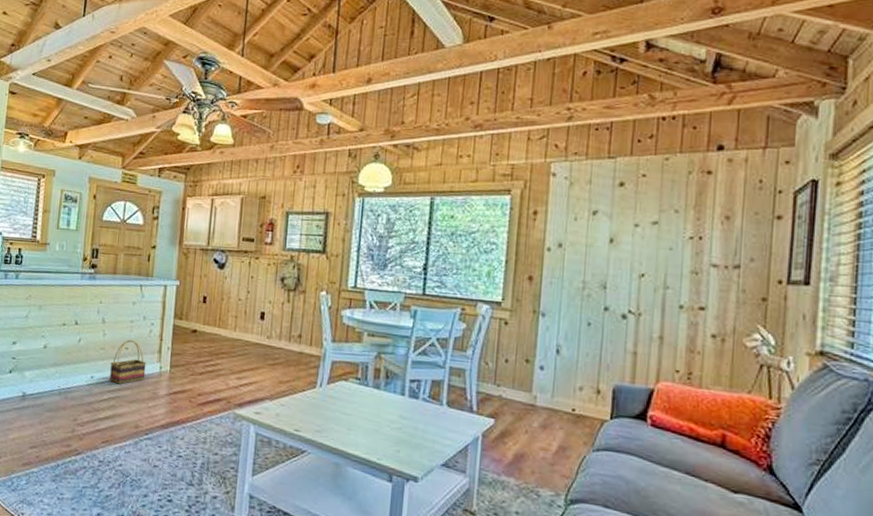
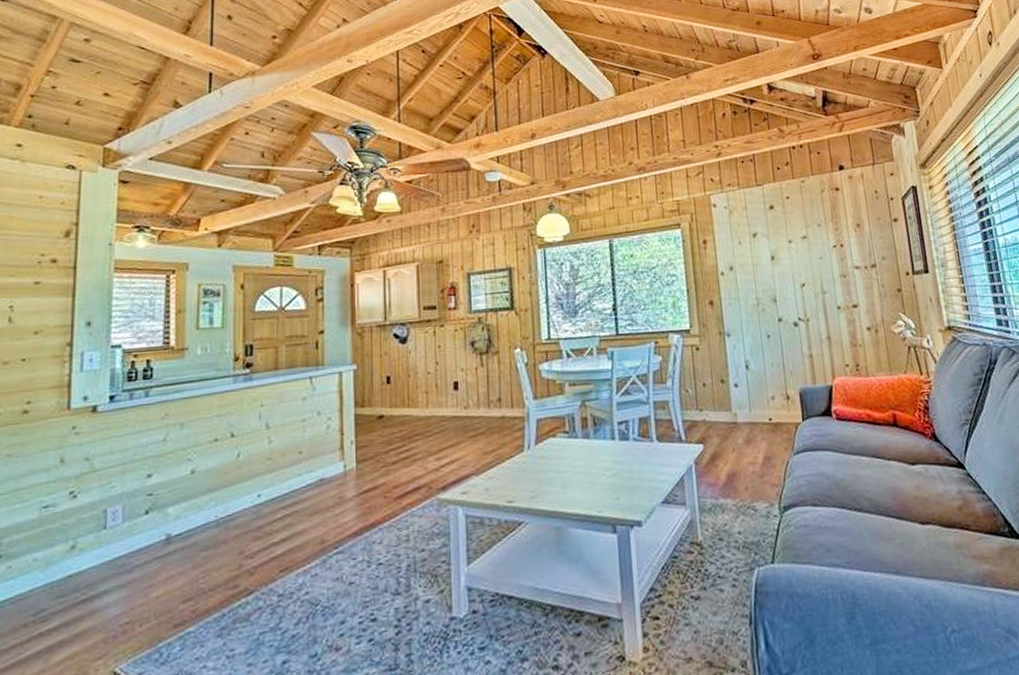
basket: present [110,340,147,384] -> none [281,442,327,497]

